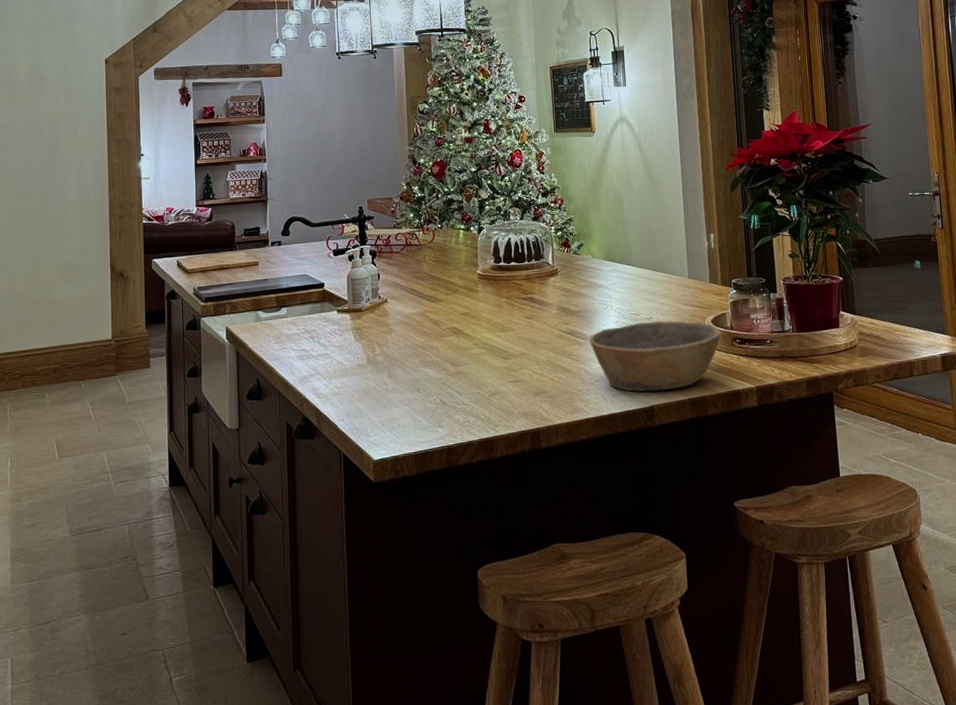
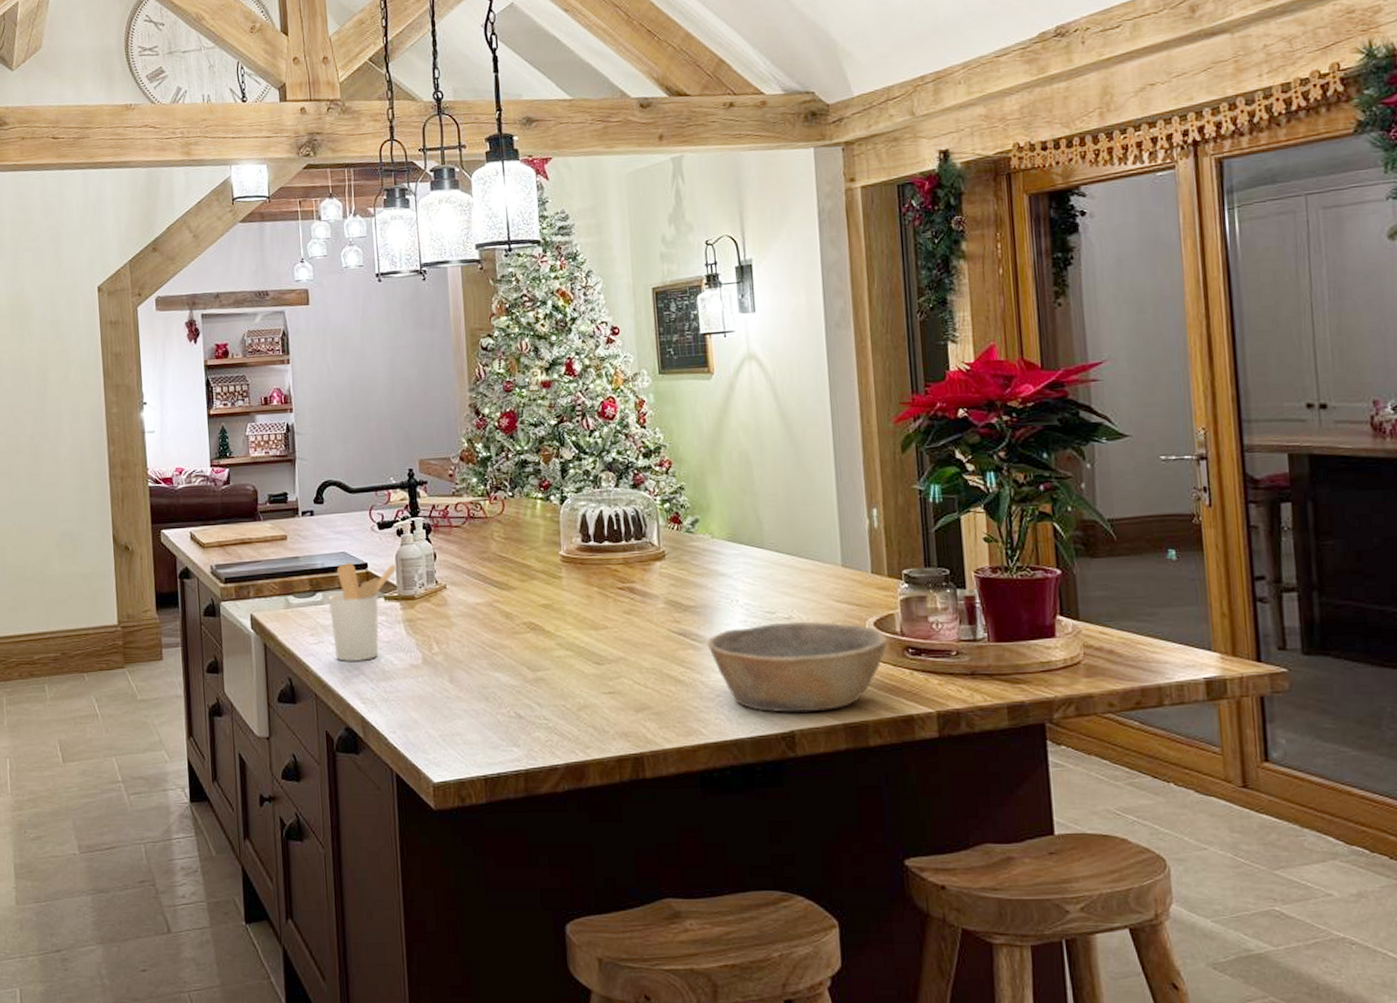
utensil holder: none [292,282,349,364] -> present [329,562,398,661]

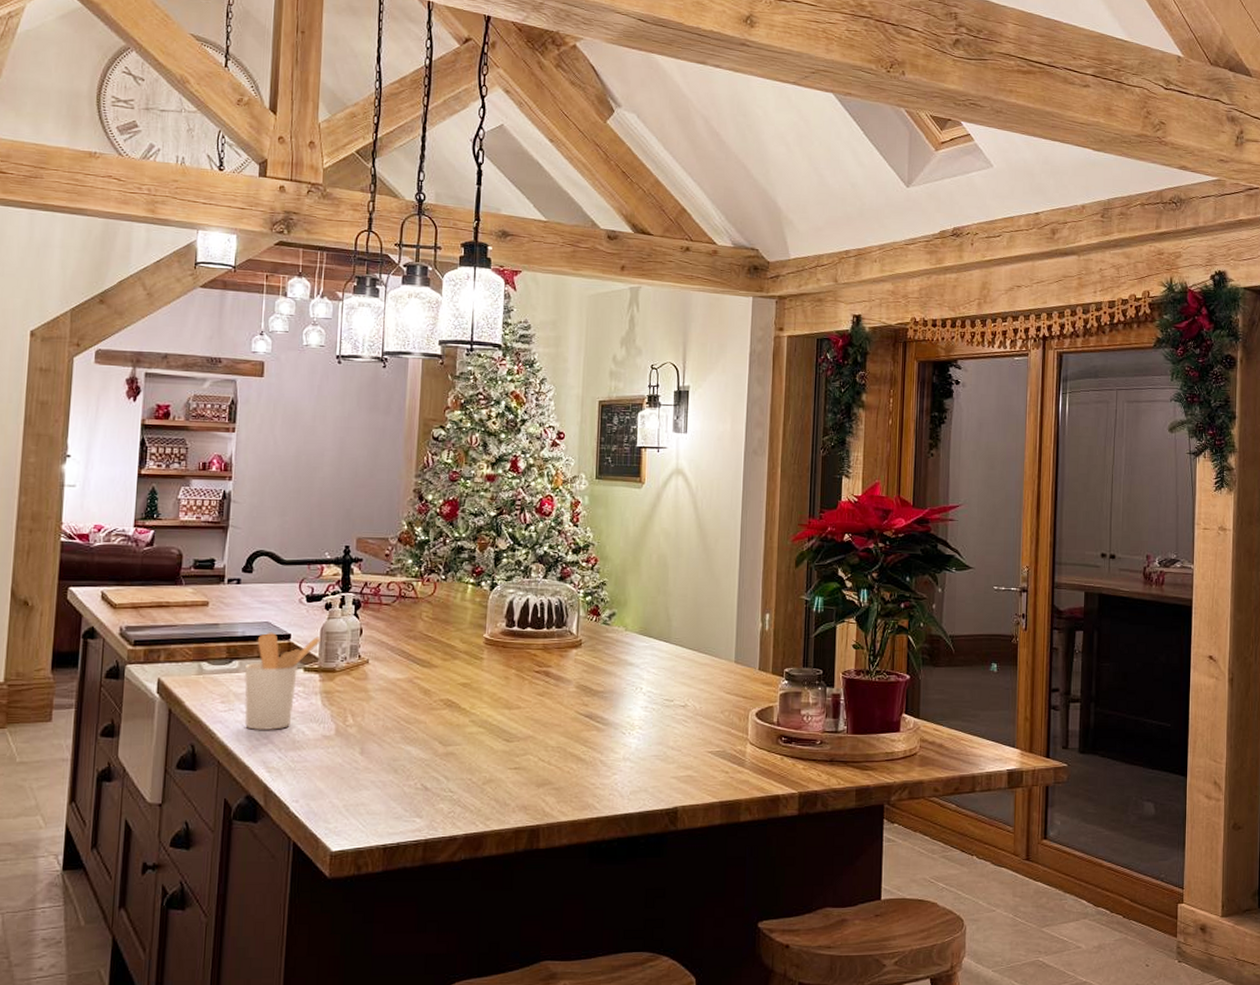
bowl: present [707,621,888,713] -> none [609,709,766,791]

